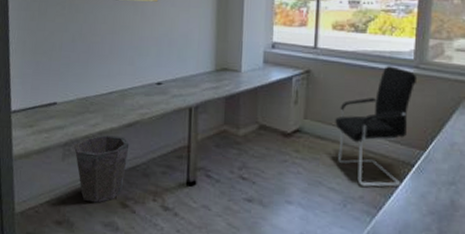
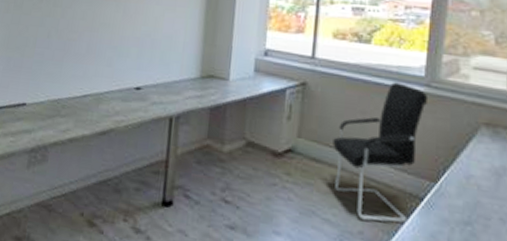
waste bin: present [74,135,130,203] -> none [41,142,102,219]

